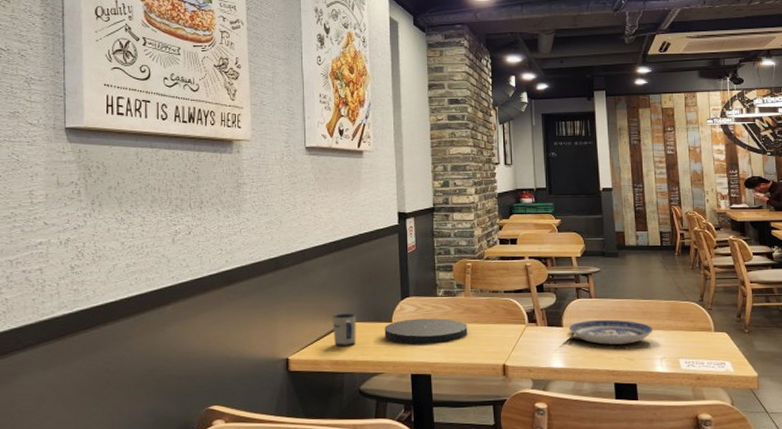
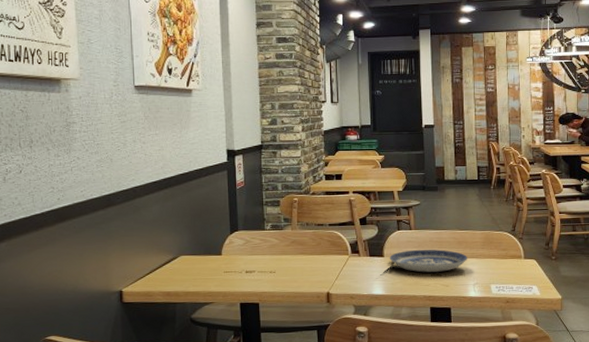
mug: present [333,314,356,346] -> none [164,248,187,278]
plate: present [384,318,468,345] -> none [214,250,294,276]

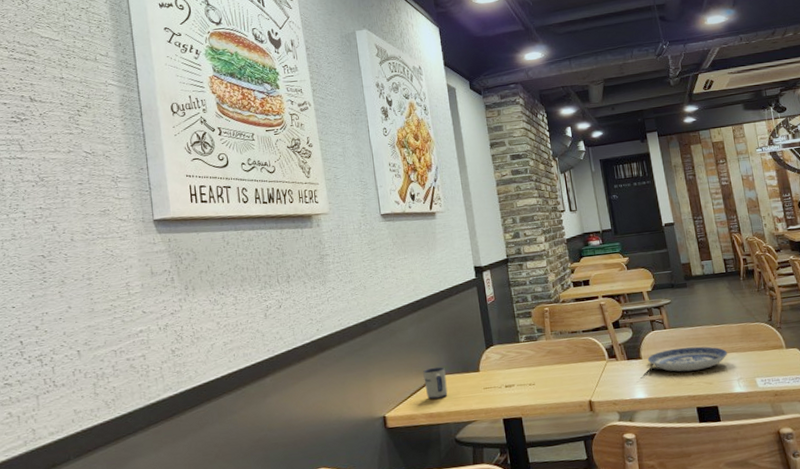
mug: none [164,248,187,278] -> present [423,367,448,400]

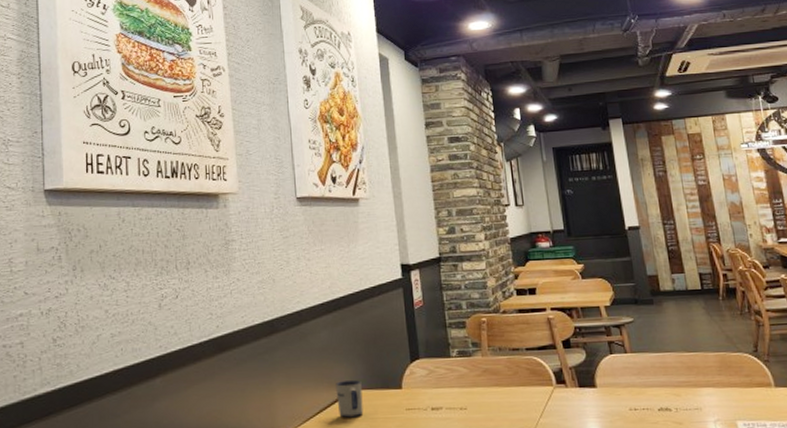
plate: present [647,346,727,372] -> none [603,377,702,407]

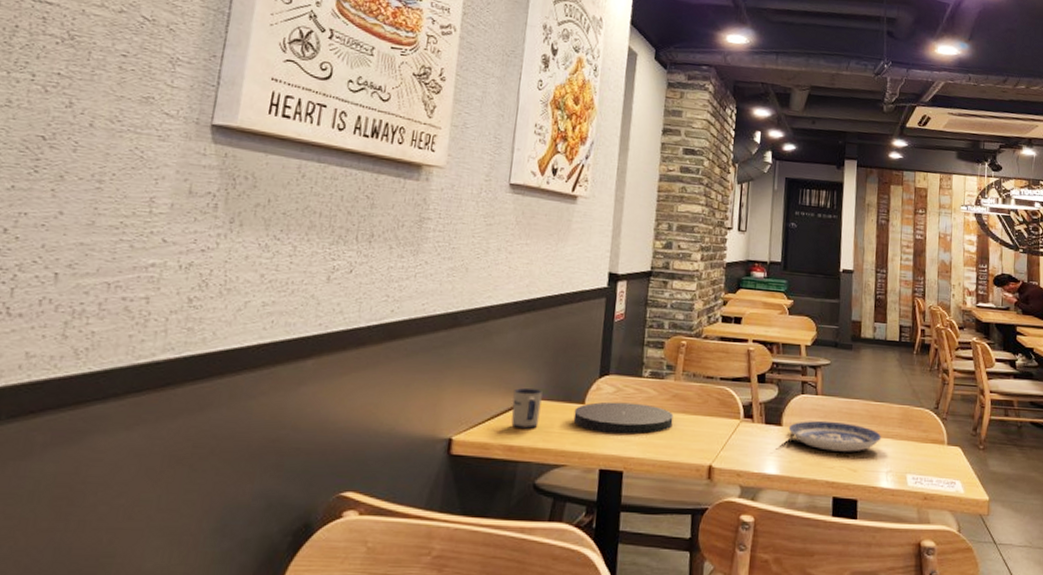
plate: none [393,382,488,414] -> present [573,401,674,435]
plate: none [603,377,702,407] -> present [788,420,881,452]

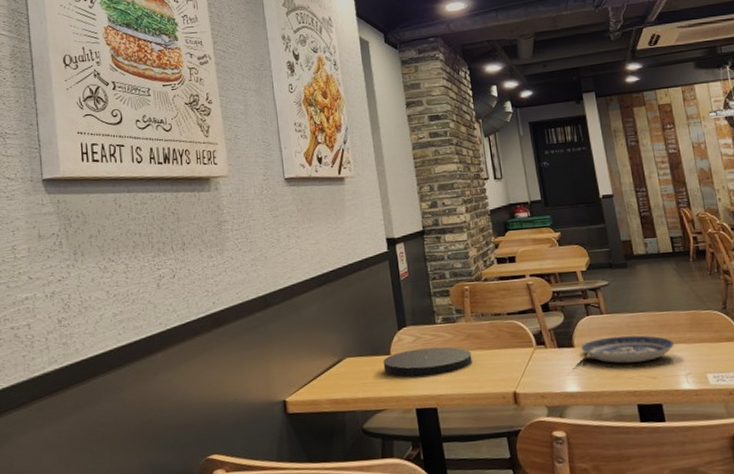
mug: present [511,388,543,429] -> none [328,348,355,384]

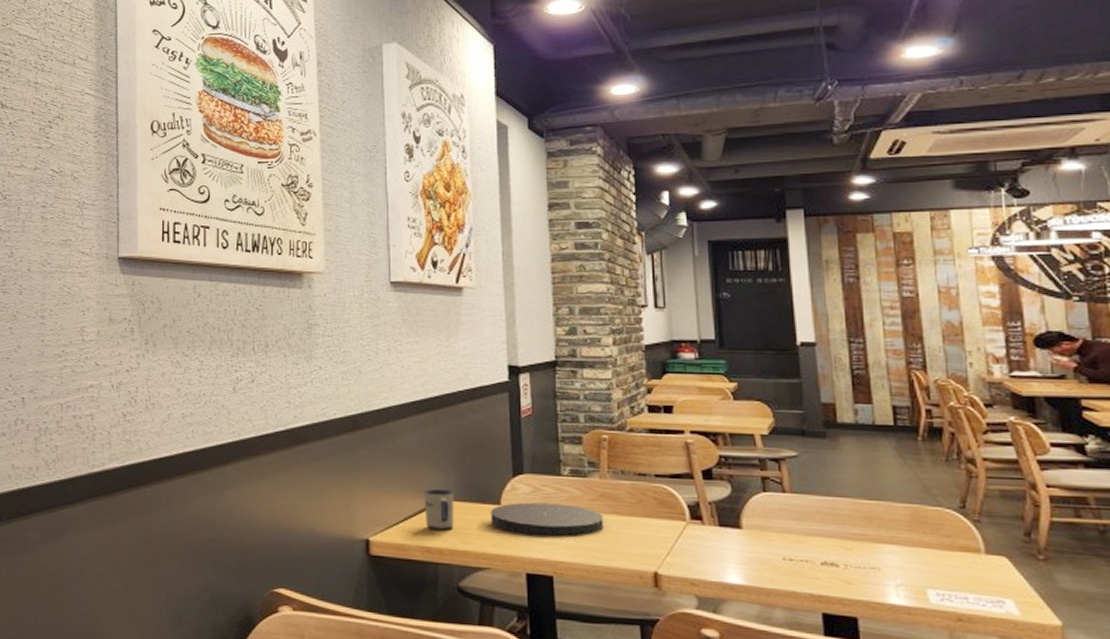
mug: none [328,348,355,384] -> present [424,489,454,531]
plate: present [580,335,674,364] -> none [750,522,882,561]

